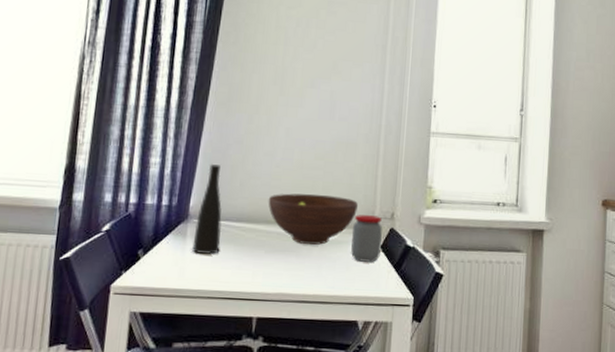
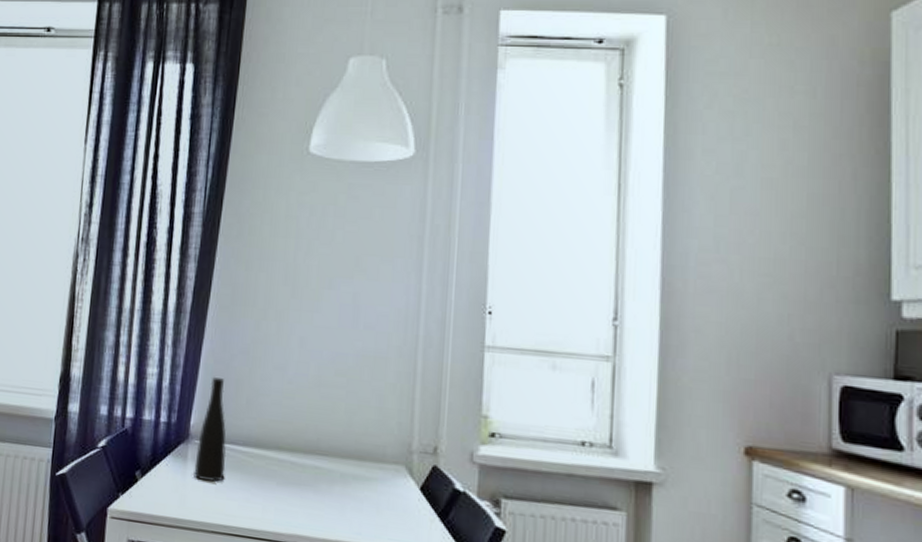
fruit bowl: present [268,193,359,245] -> none [279,415,391,481]
jar: present [351,215,382,262] -> none [382,446,422,507]

